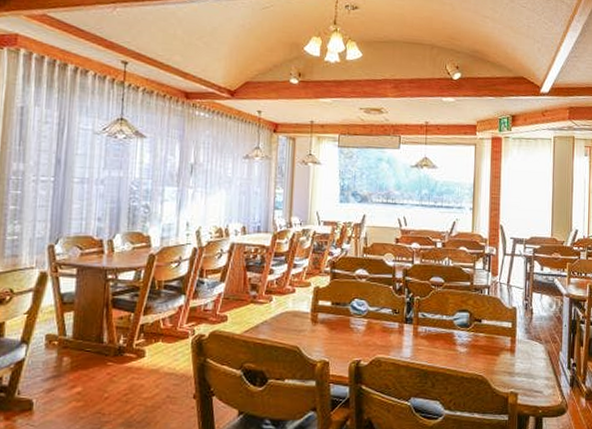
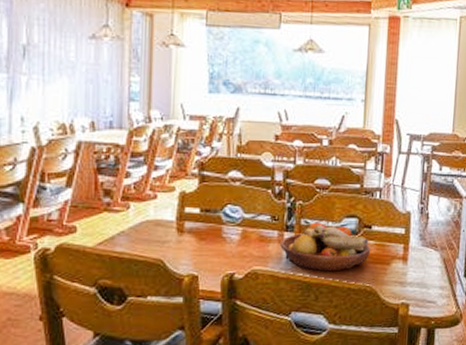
fruit bowl: none [400,315,482,361] -> present [280,222,371,272]

